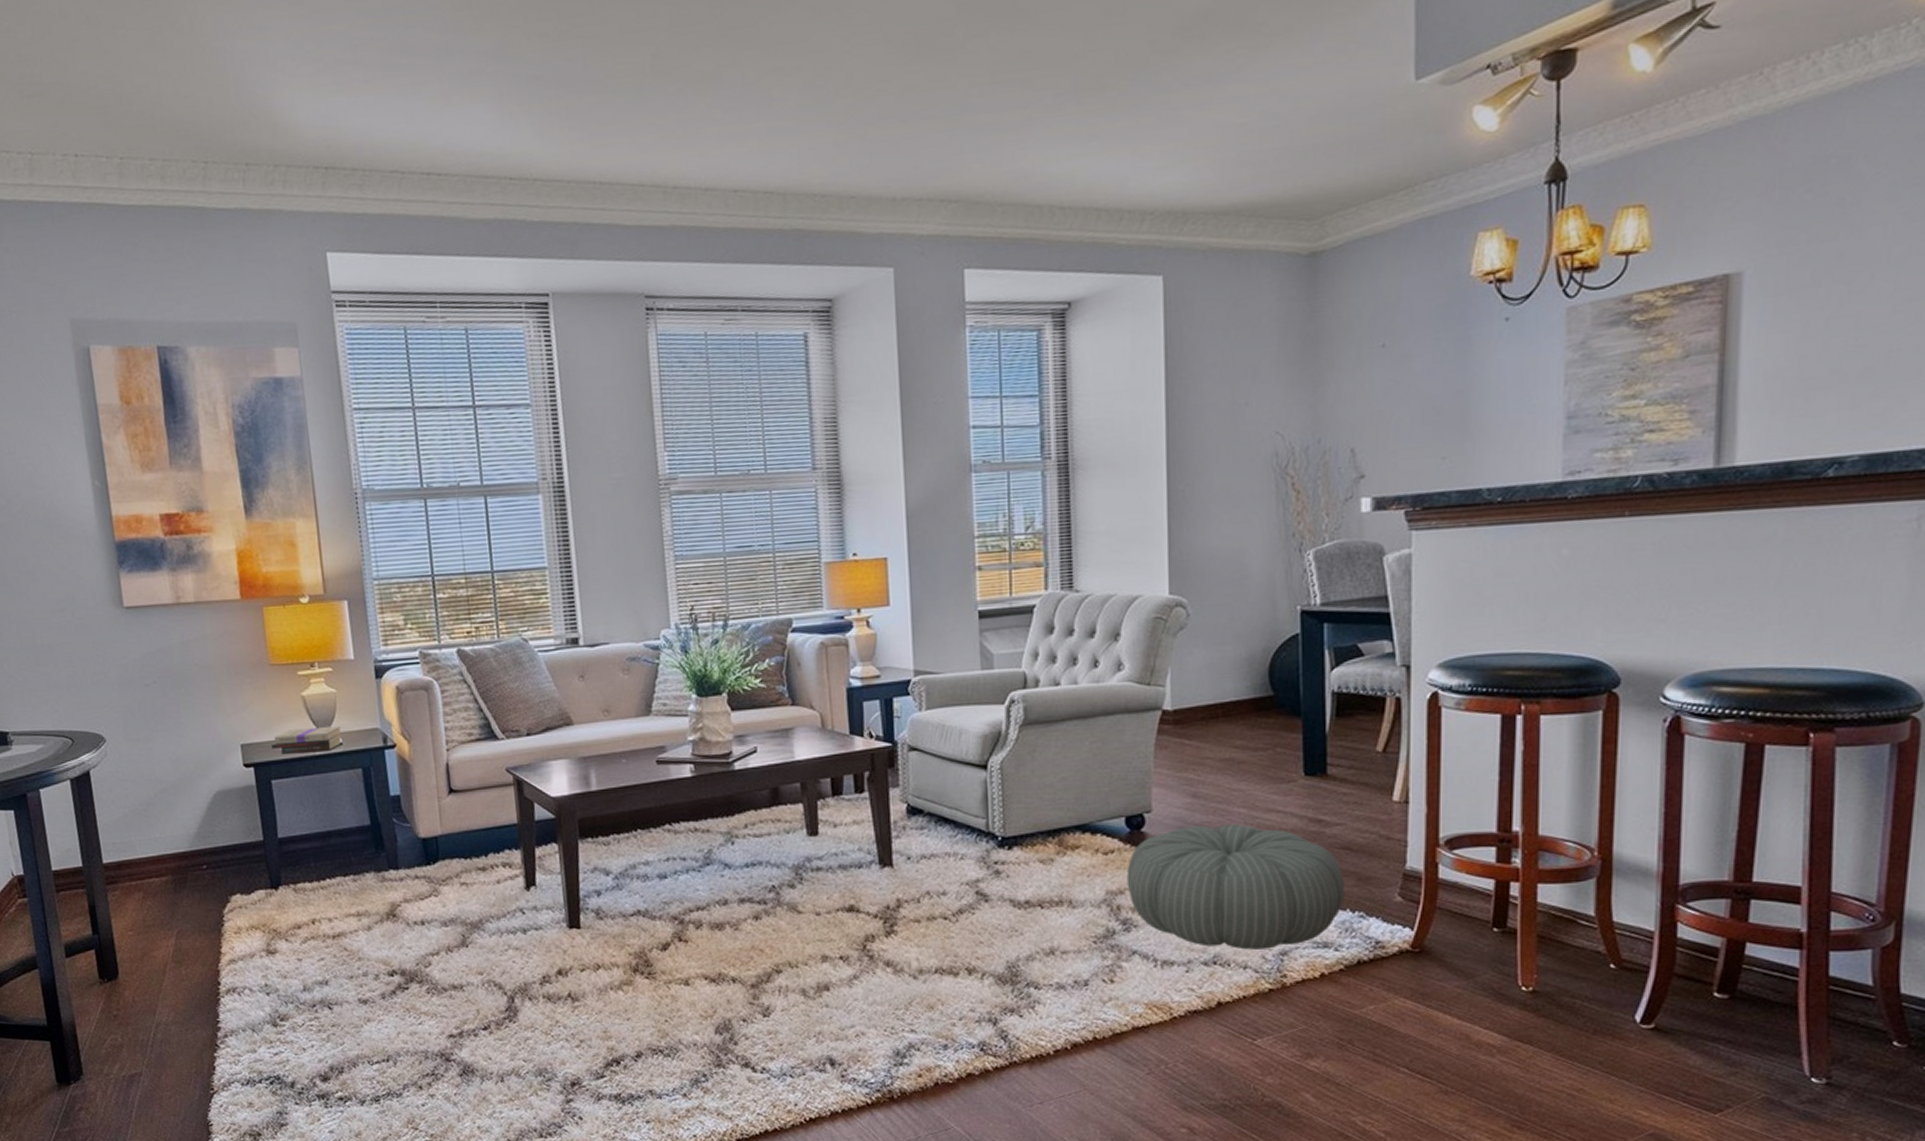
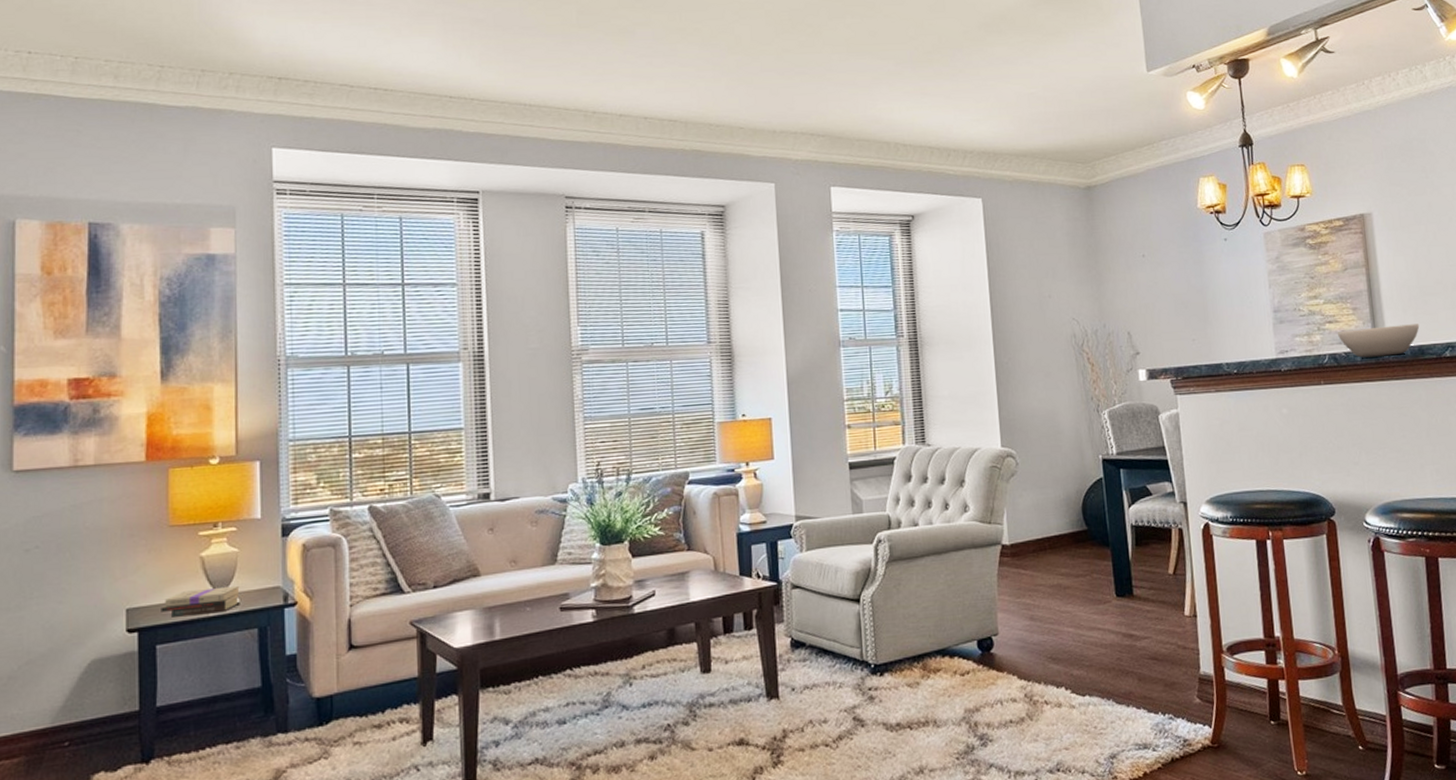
pouf: present [1126,824,1346,950] -> none [981,642,1157,756]
soup bowl: none [1659,431,1792,480] -> present [1337,324,1420,358]

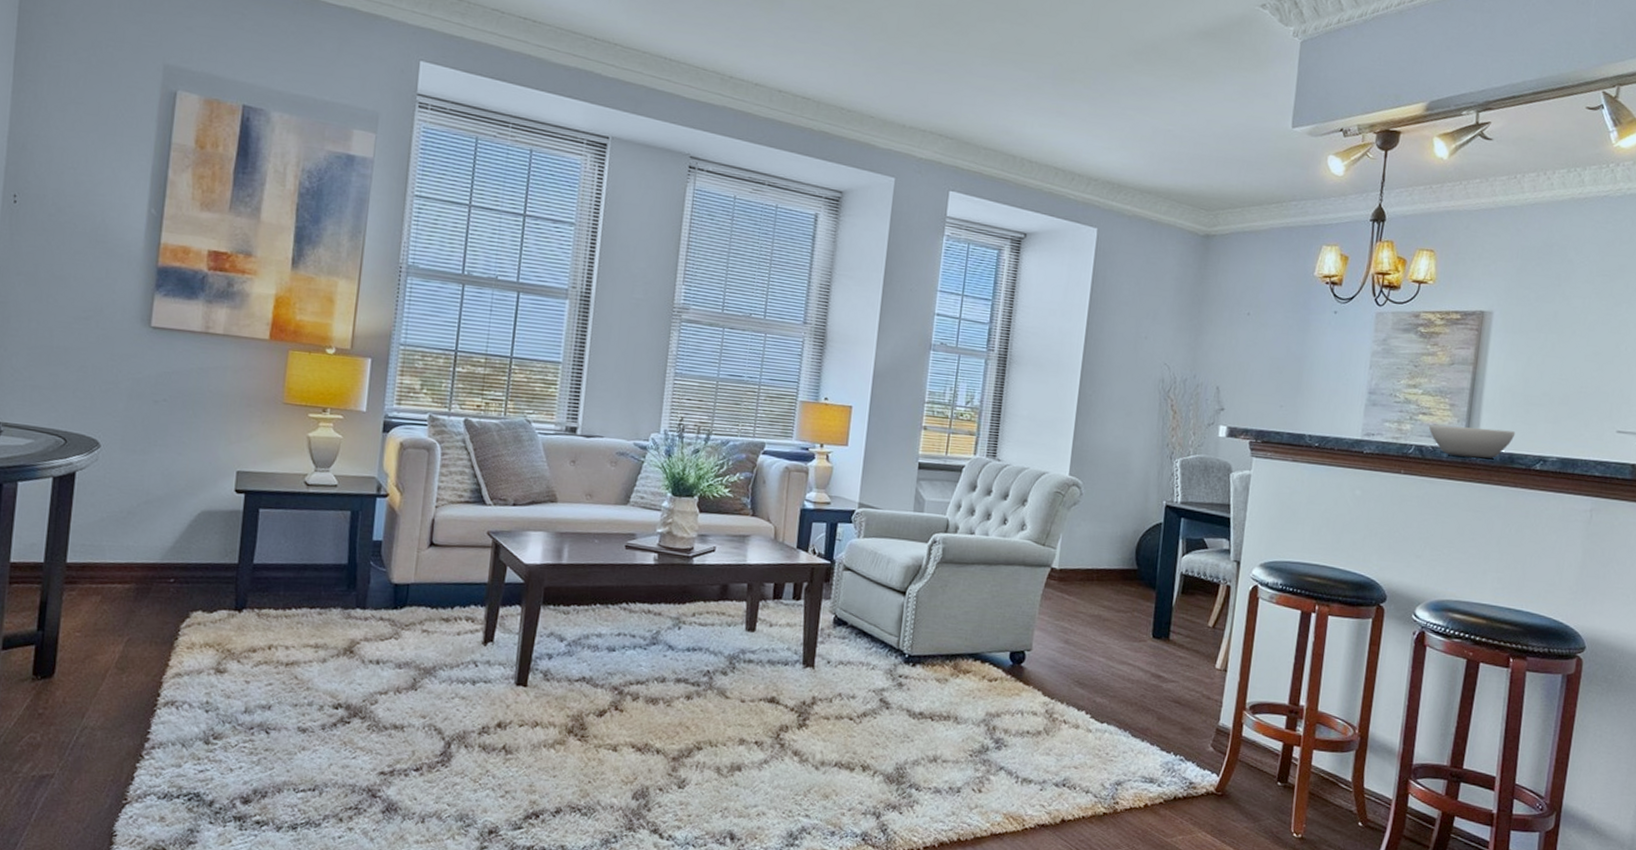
books: present [161,586,240,617] -> none [267,465,339,490]

